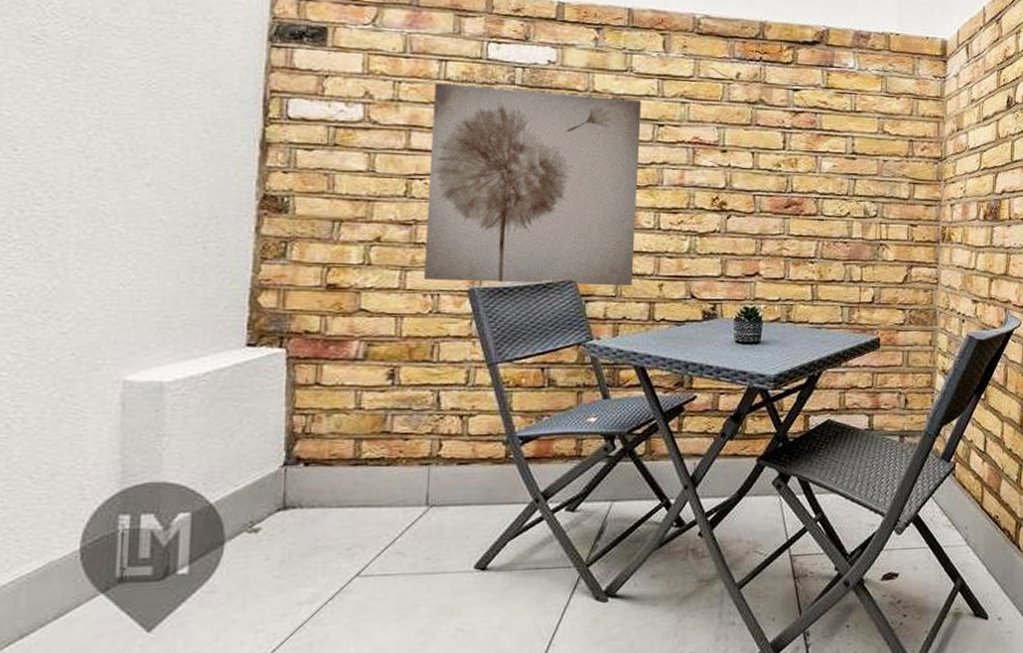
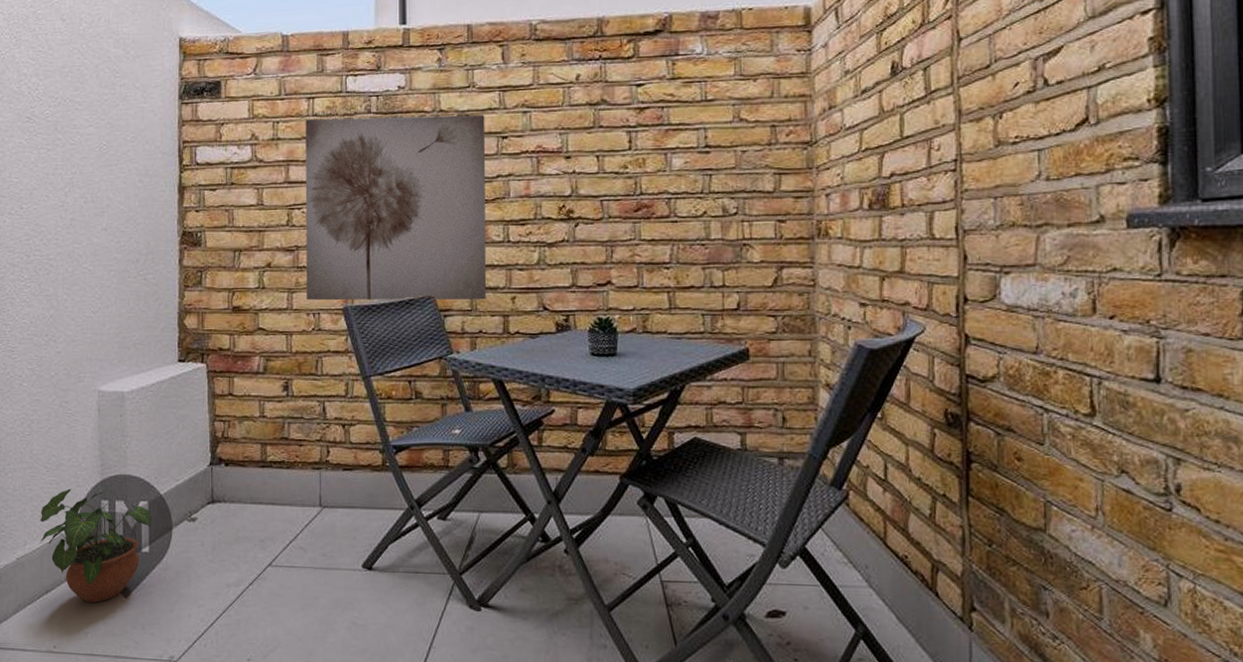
potted plant: none [15,503,196,643] -> present [40,488,153,603]

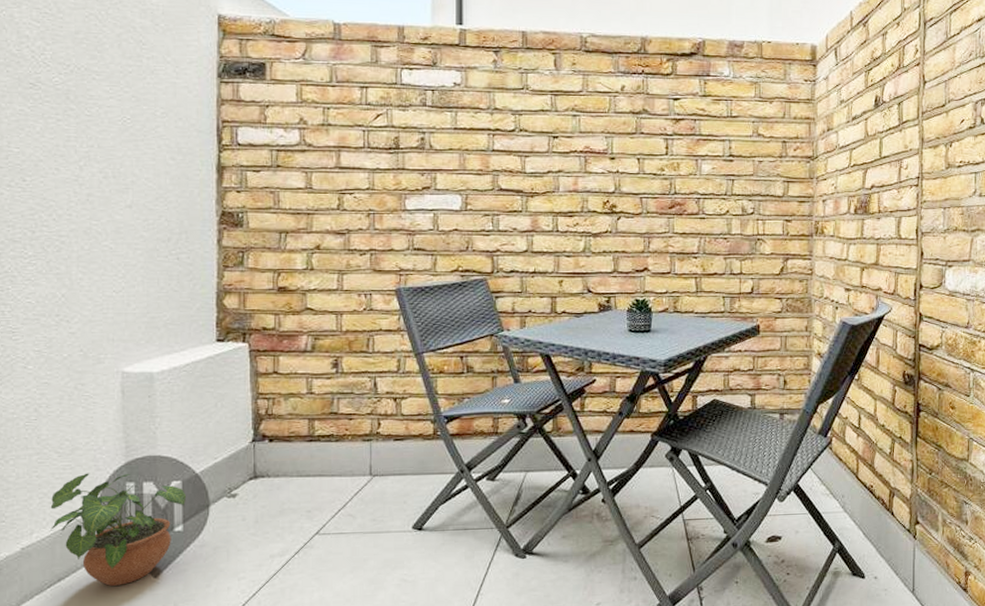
wall art: present [305,114,487,301] -> none [357,108,538,283]

